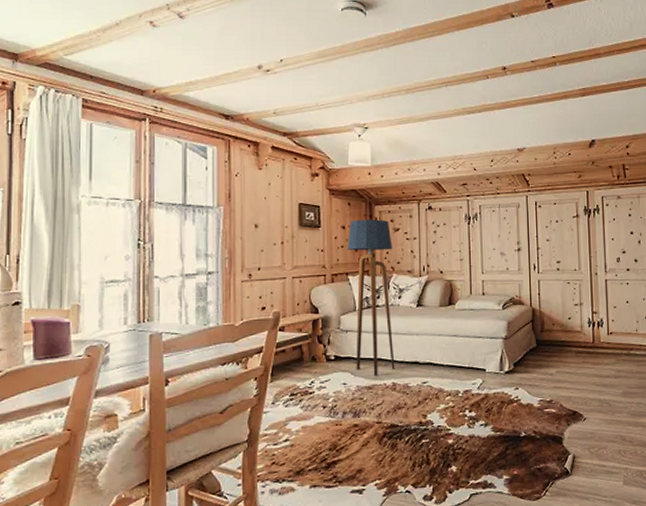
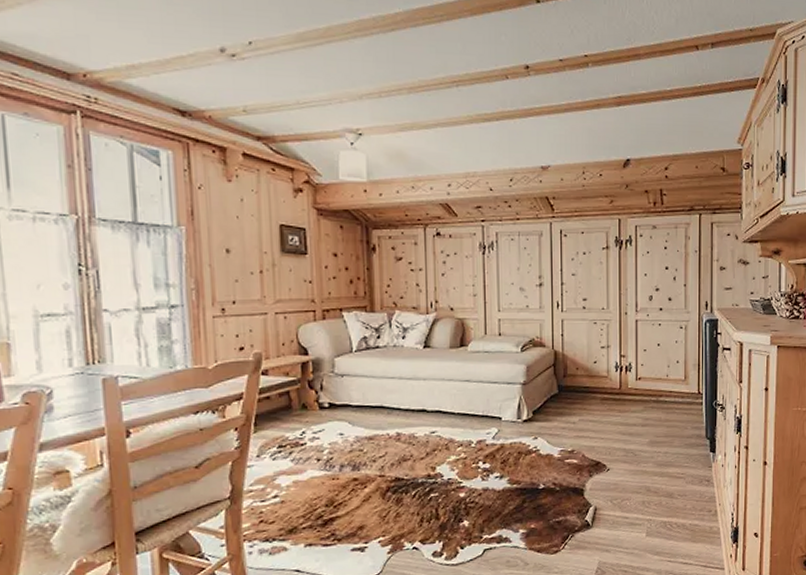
floor lamp: present [347,219,395,376] -> none [340,246,399,425]

